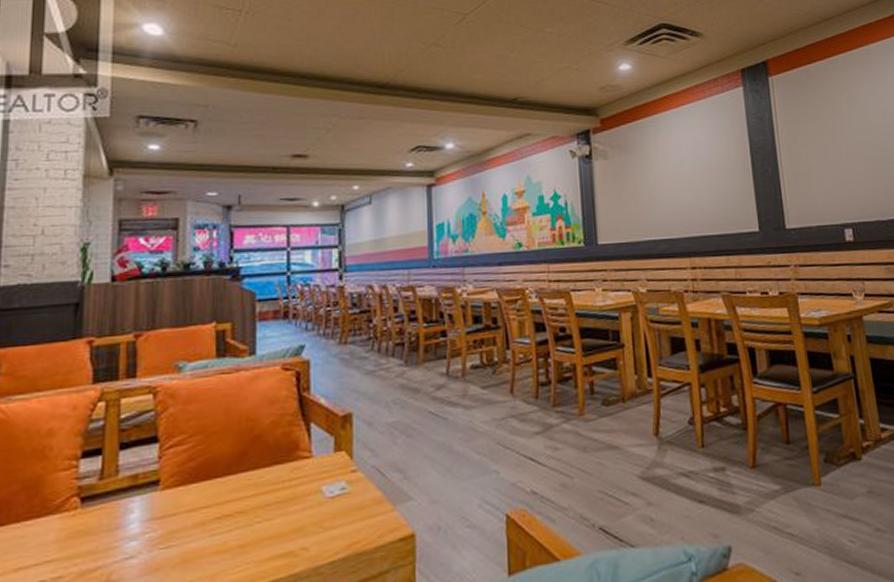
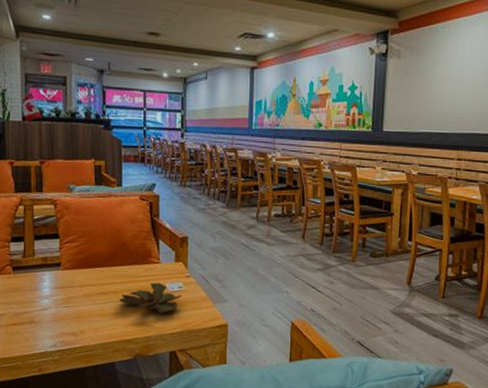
succulent plant: none [250,486,346,534] -> present [119,282,182,314]

